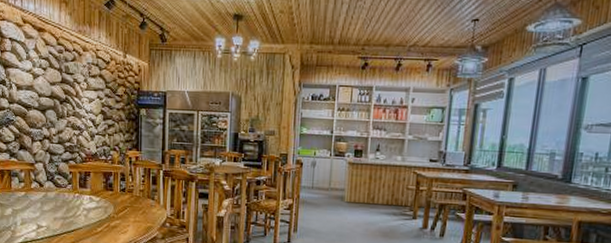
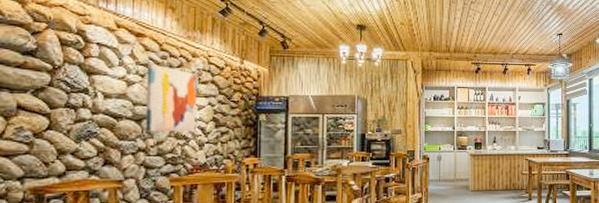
wall art: none [48,57,88,123] -> present [145,63,197,132]

